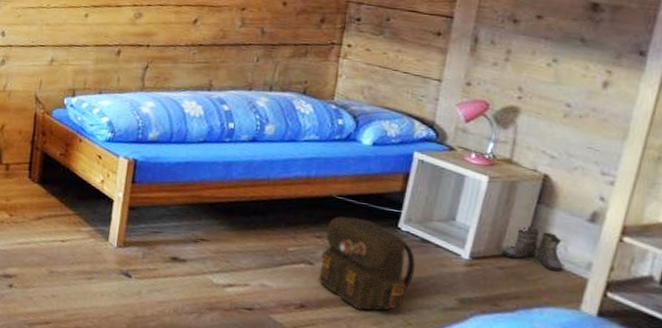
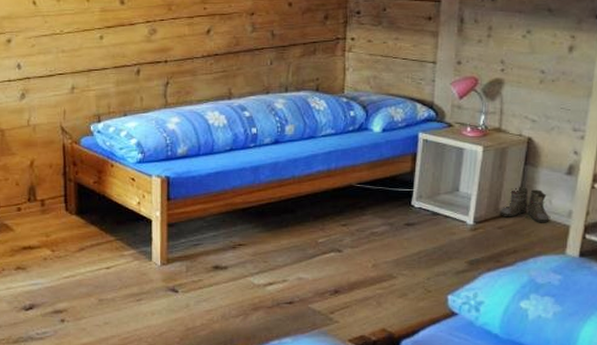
backpack: present [318,216,416,311] -> none [347,202,429,286]

